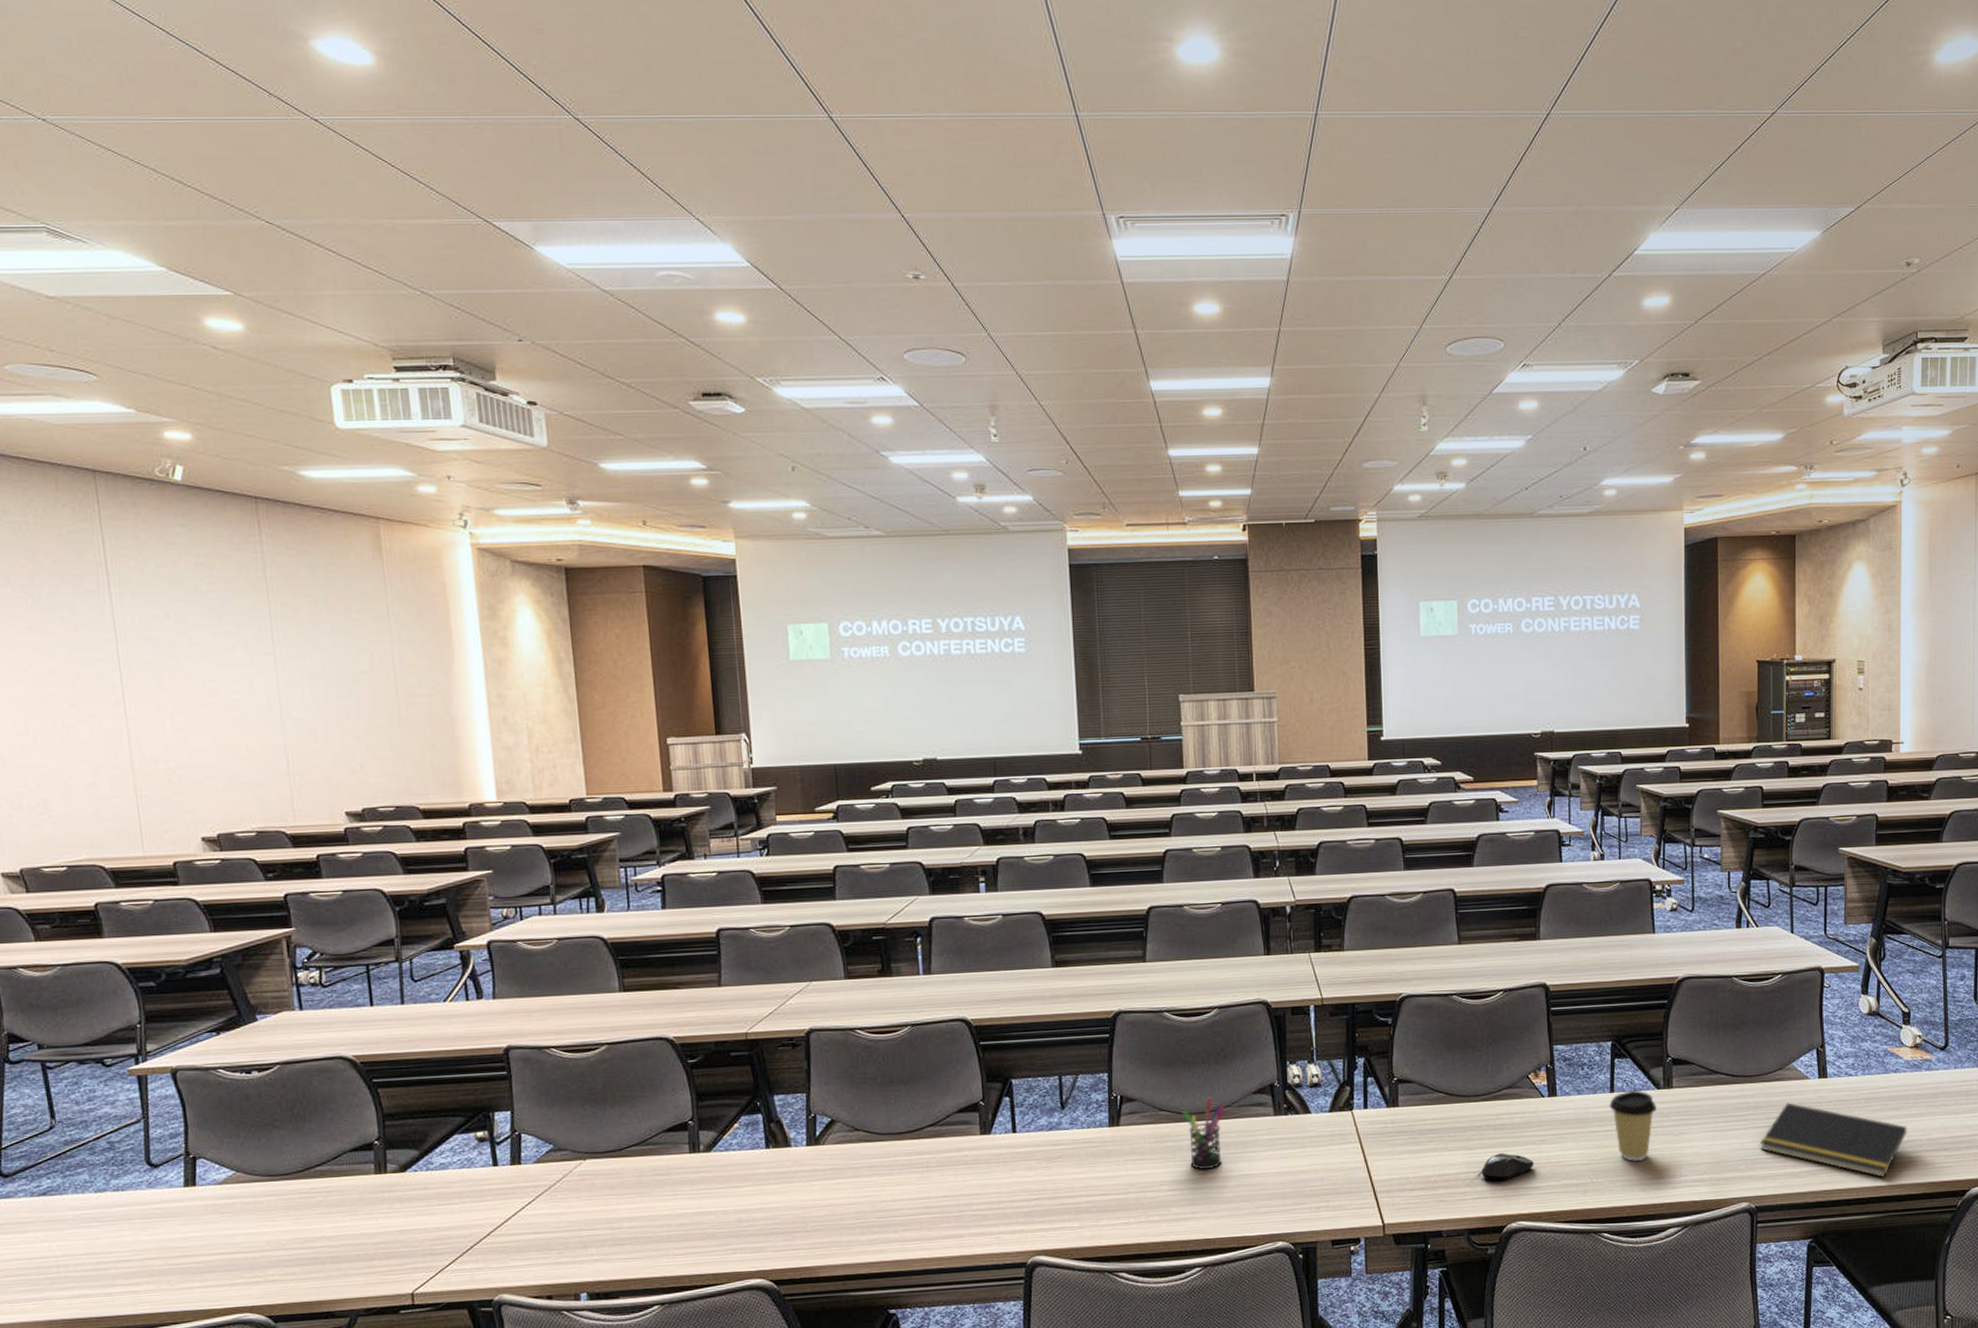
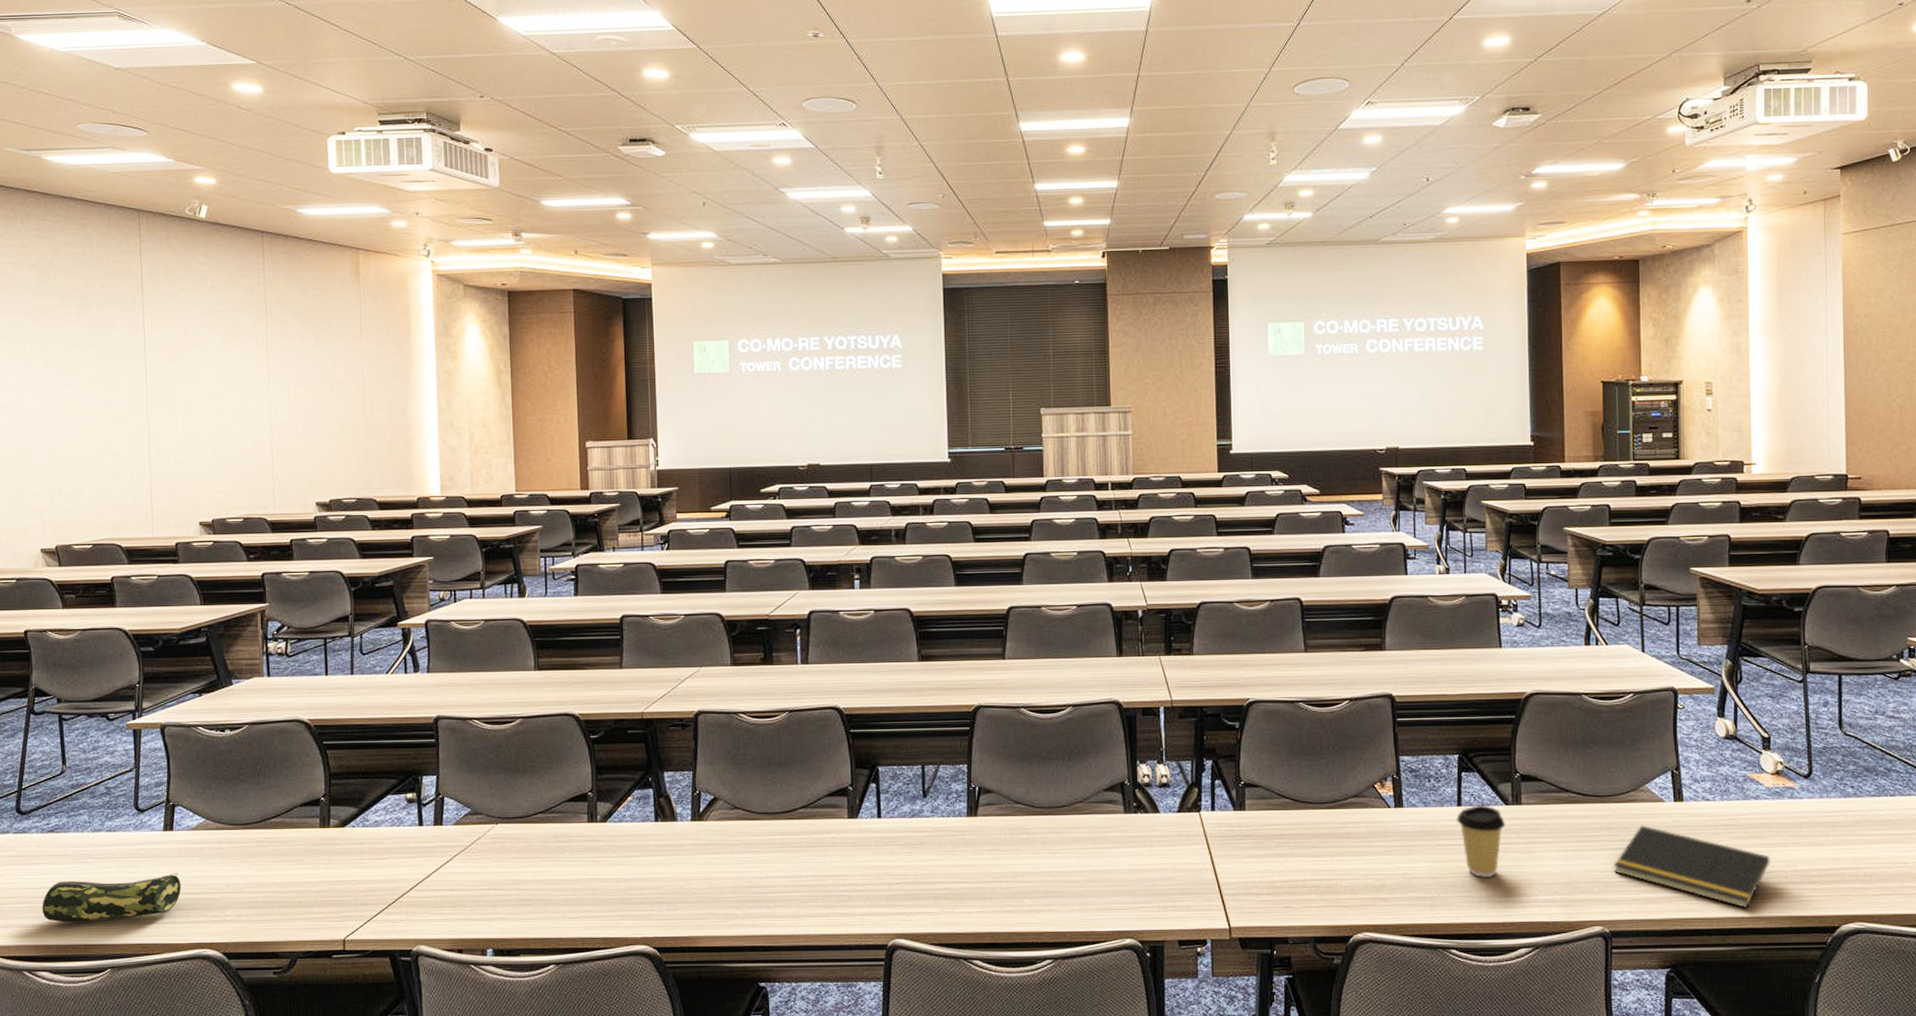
pencil case: none [39,1232,212,1295] -> present [42,873,181,924]
pen holder: present [1183,1097,1225,1171] -> none [1037,792,1077,864]
computer mouse: present [1481,1152,1534,1182] -> none [1327,862,1380,891]

